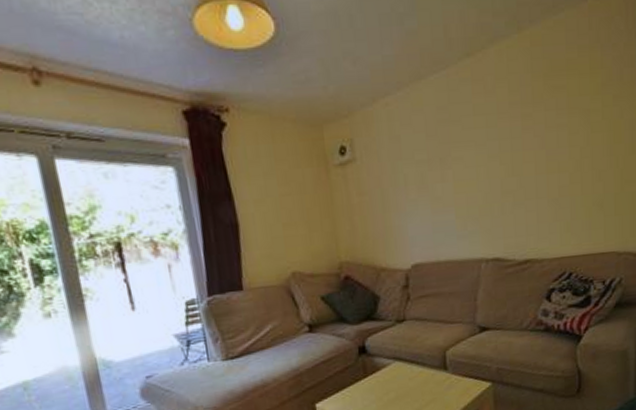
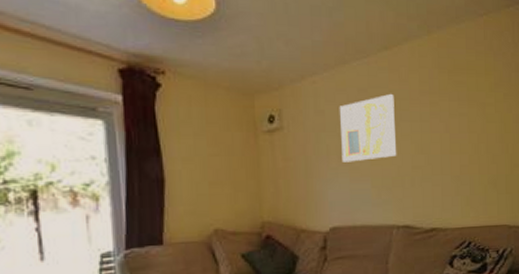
wall art: none [416,108,484,193] -> present [339,93,397,162]

